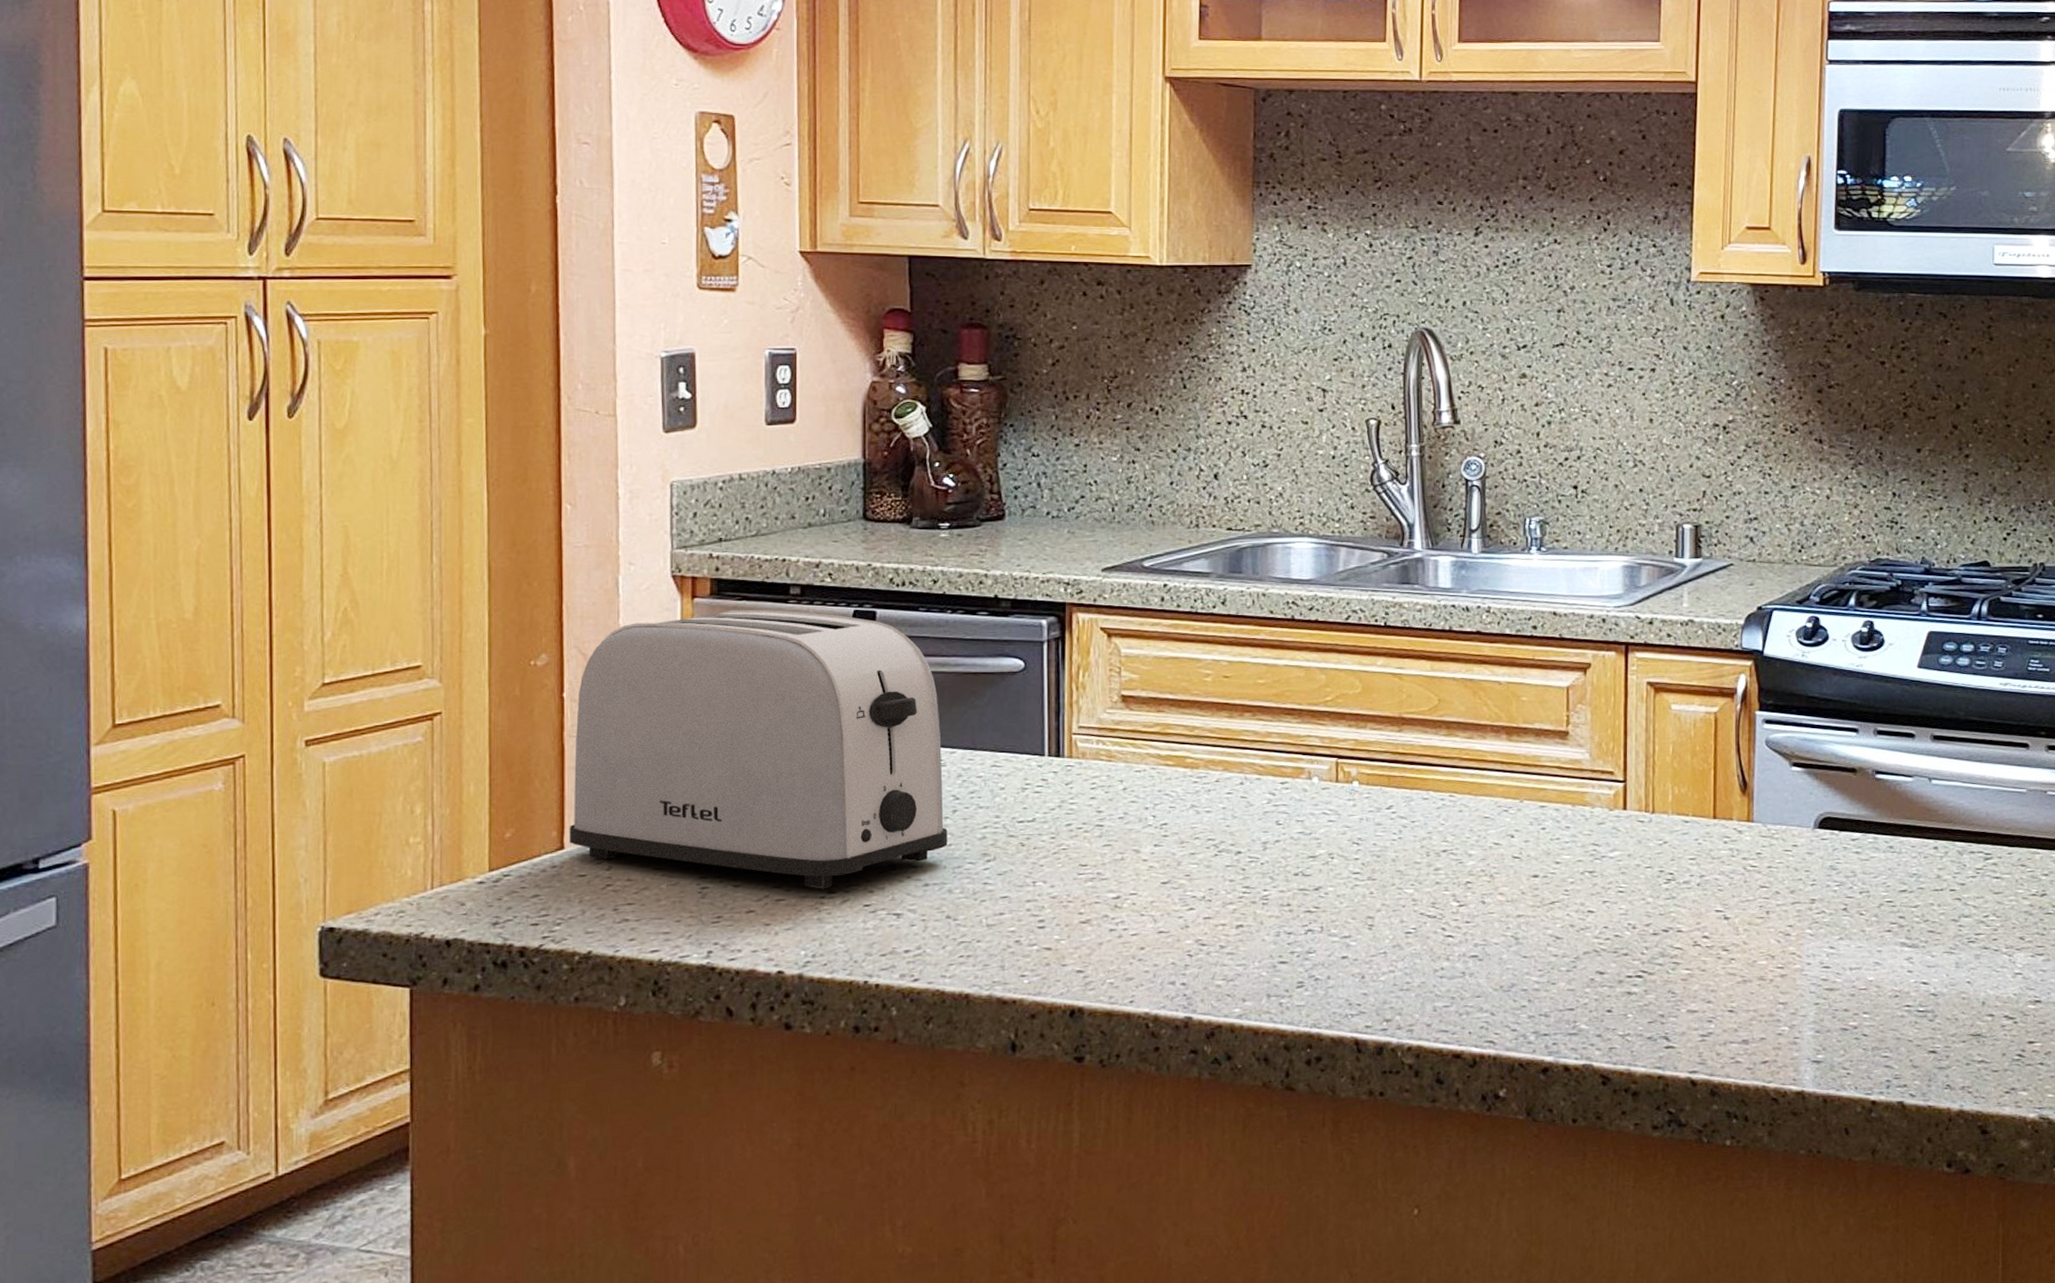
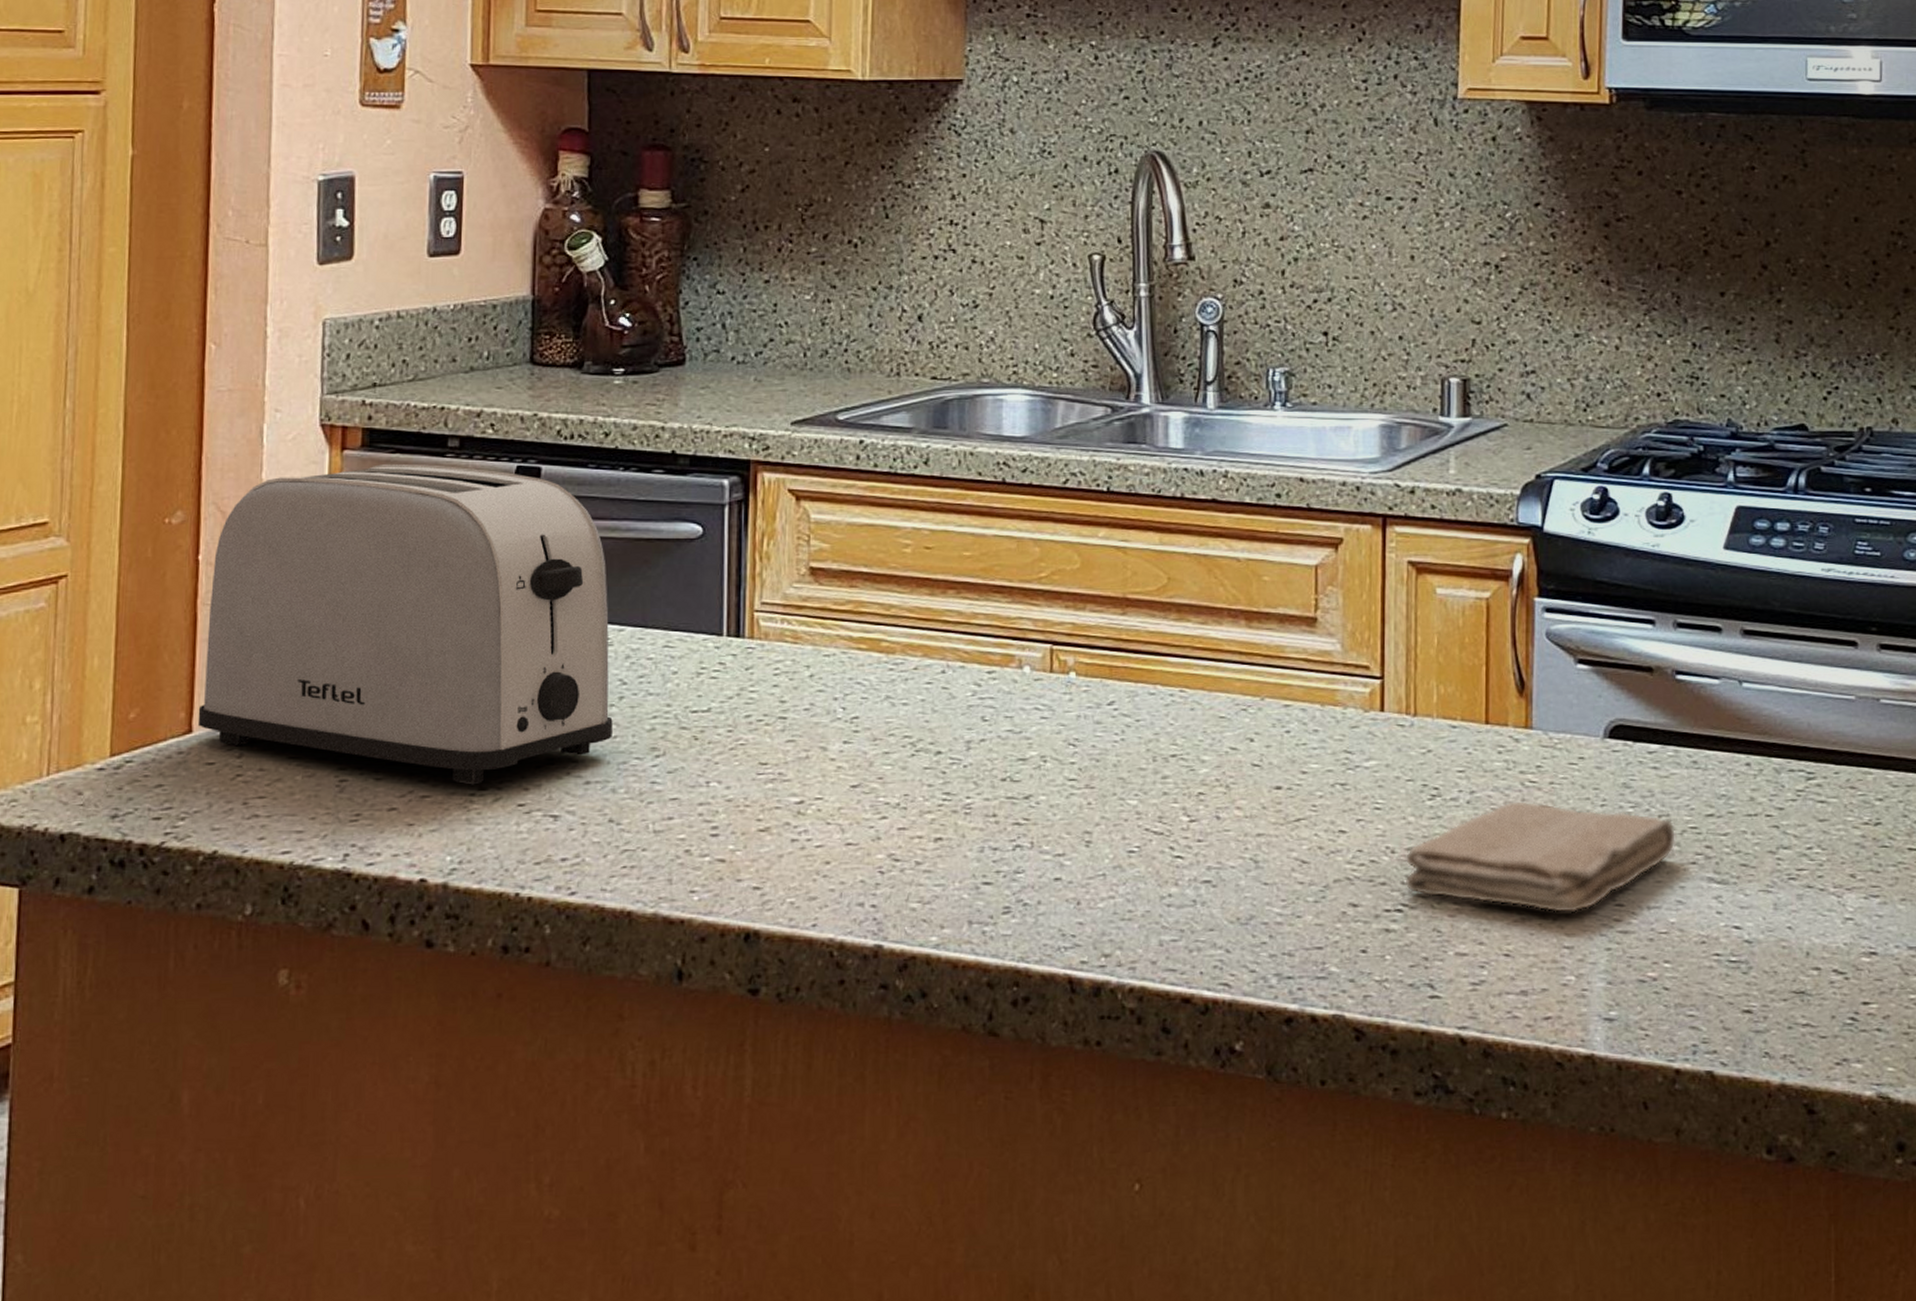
washcloth: none [1644,882,1875,975] -> present [1405,800,1676,913]

